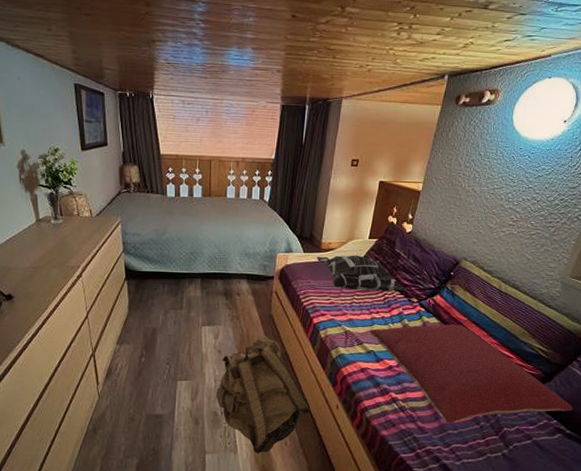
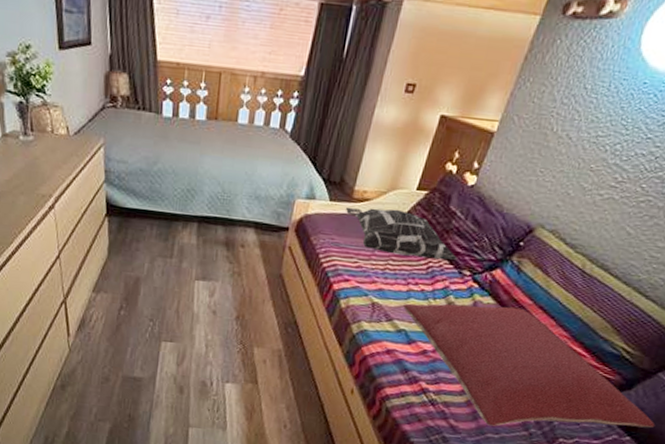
backpack: present [216,335,310,454] -> none [206,297,319,434]

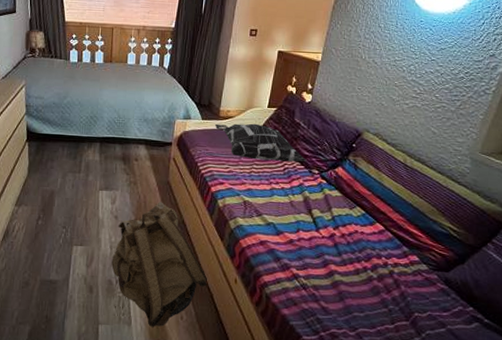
backpack: none [206,297,319,434] -> present [111,202,207,327]
pillow: present [403,303,655,429] -> none [269,197,491,305]

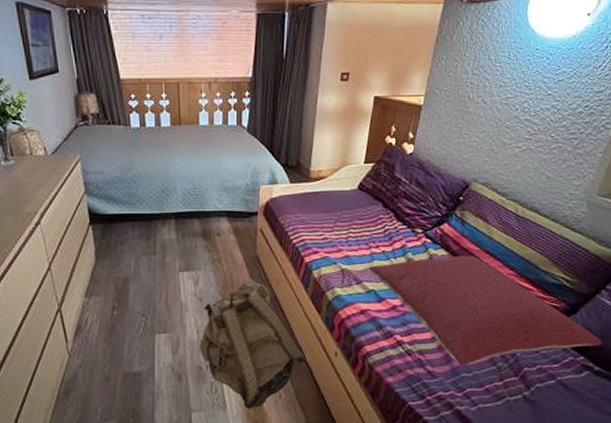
decorative pillow: present [214,123,307,163] -> none [305,183,410,223]
pillow: none [269,197,491,305] -> present [369,255,602,366]

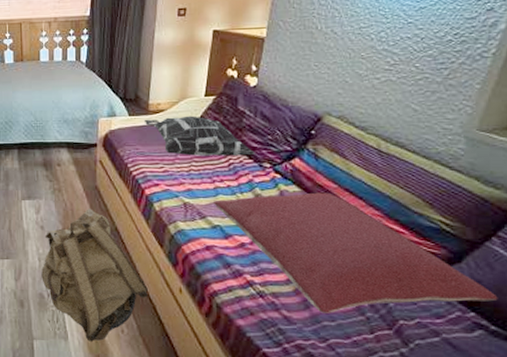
decorative pillow: none [305,183,410,223] -> present [144,115,256,156]

